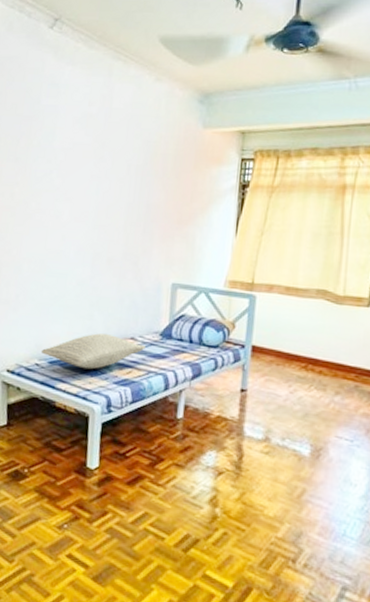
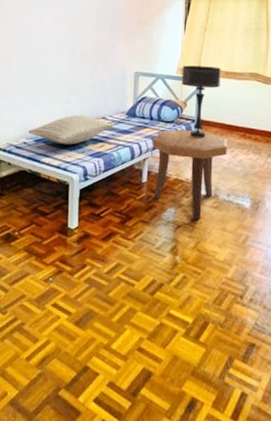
side table: none [190,356,285,467] -> present [152,129,228,221]
table lamp: none [229,277,280,369] -> present [181,65,221,139]

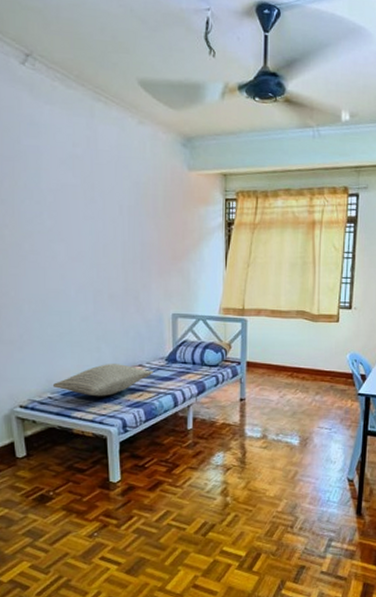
side table: present [152,129,228,221] -> none [196,373,275,462]
table lamp: present [181,65,221,139] -> none [224,304,266,381]

